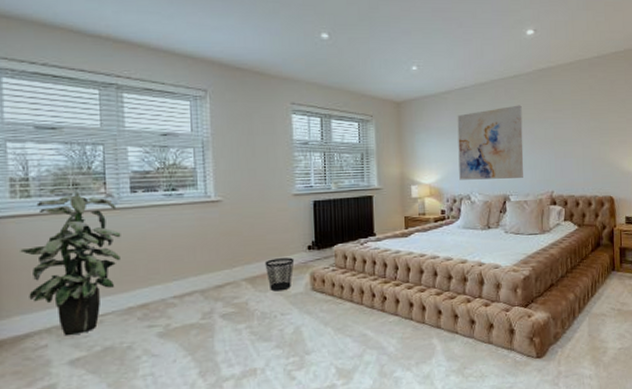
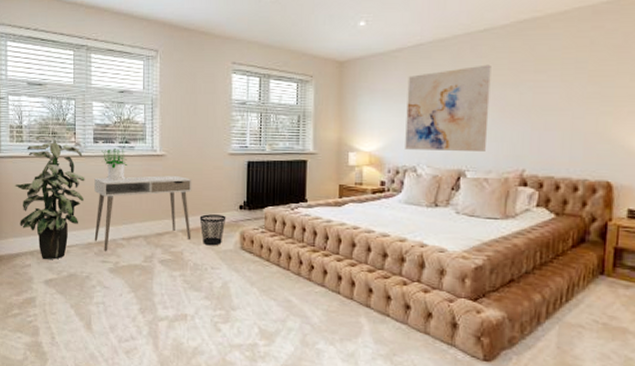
desk: none [134,221,257,315] -> present [94,175,192,252]
potted plant: none [142,197,176,233] -> present [101,148,128,181]

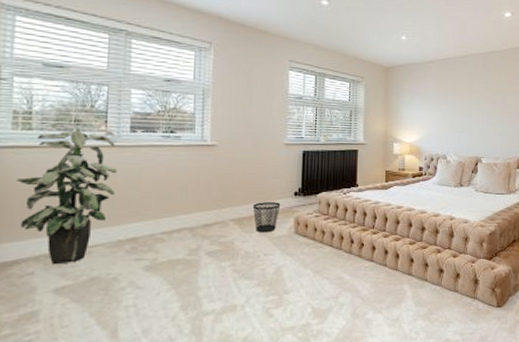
desk: present [94,175,192,252] -> none [126,165,246,249]
potted plant: present [101,148,128,181] -> none [140,138,172,172]
wall art: present [405,64,491,151] -> none [437,77,497,143]

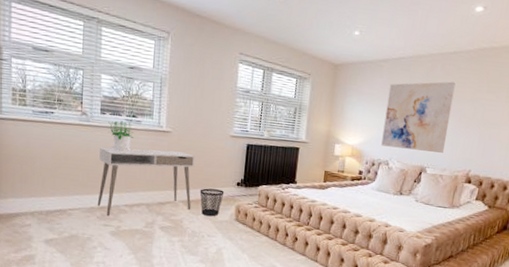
indoor plant: present [16,123,117,265] -> none [16,101,90,221]
desk: none [126,165,246,249] -> present [97,147,195,217]
potted plant: none [140,138,172,172] -> present [108,121,134,152]
wall art: none [437,77,497,143] -> present [381,81,456,153]

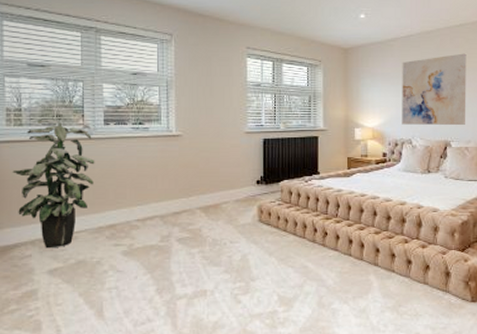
indoor plant: none [16,101,90,221] -> present [12,118,95,249]
desk: present [97,147,195,217] -> none [105,154,210,235]
potted plant: present [108,121,134,152] -> none [113,130,142,162]
wastebasket: present [199,188,225,217] -> none [217,190,244,221]

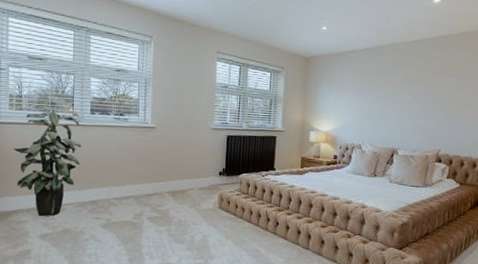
wall art: present [402,53,467,125] -> none [353,68,420,135]

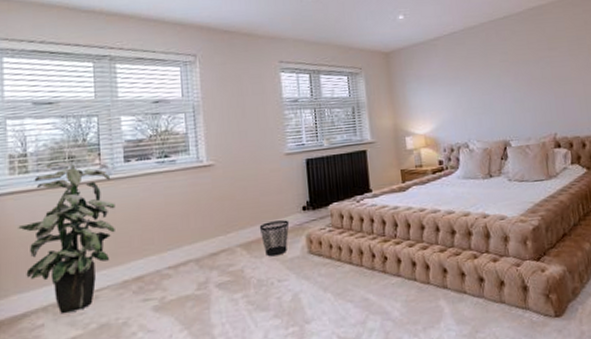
wastebasket: none [184,179,208,206] -> present [259,220,290,257]

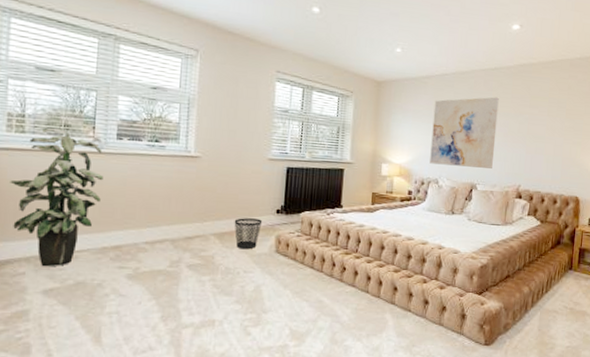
wall art: none [448,46,523,128] -> present [430,97,499,169]

